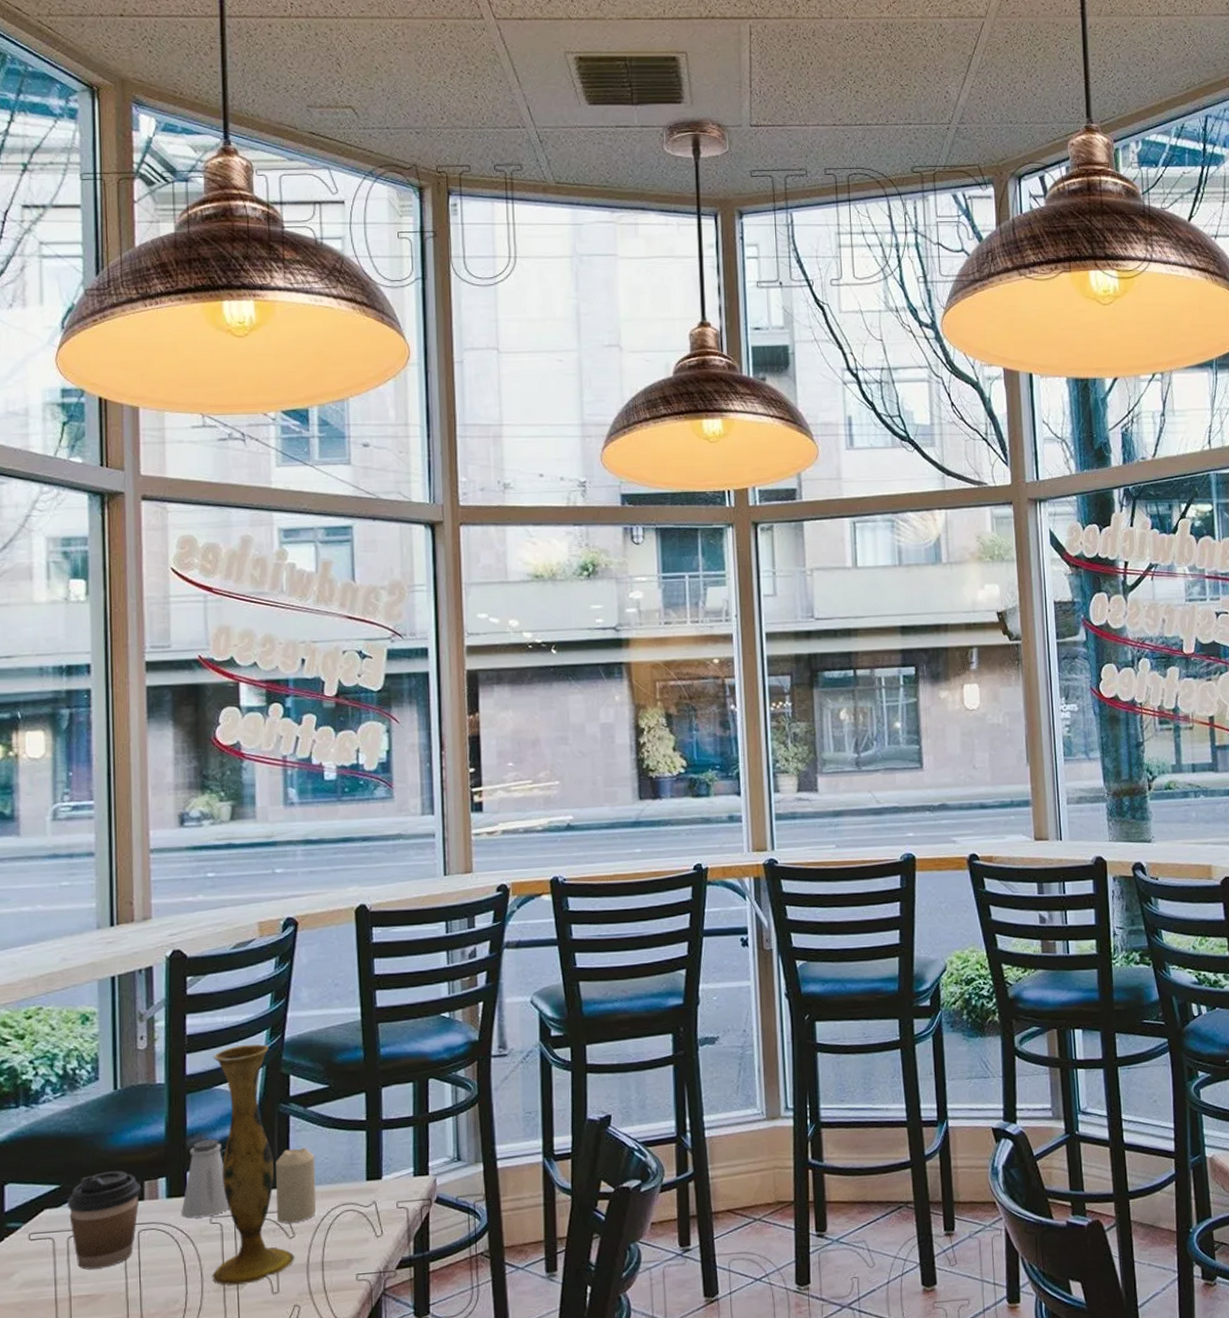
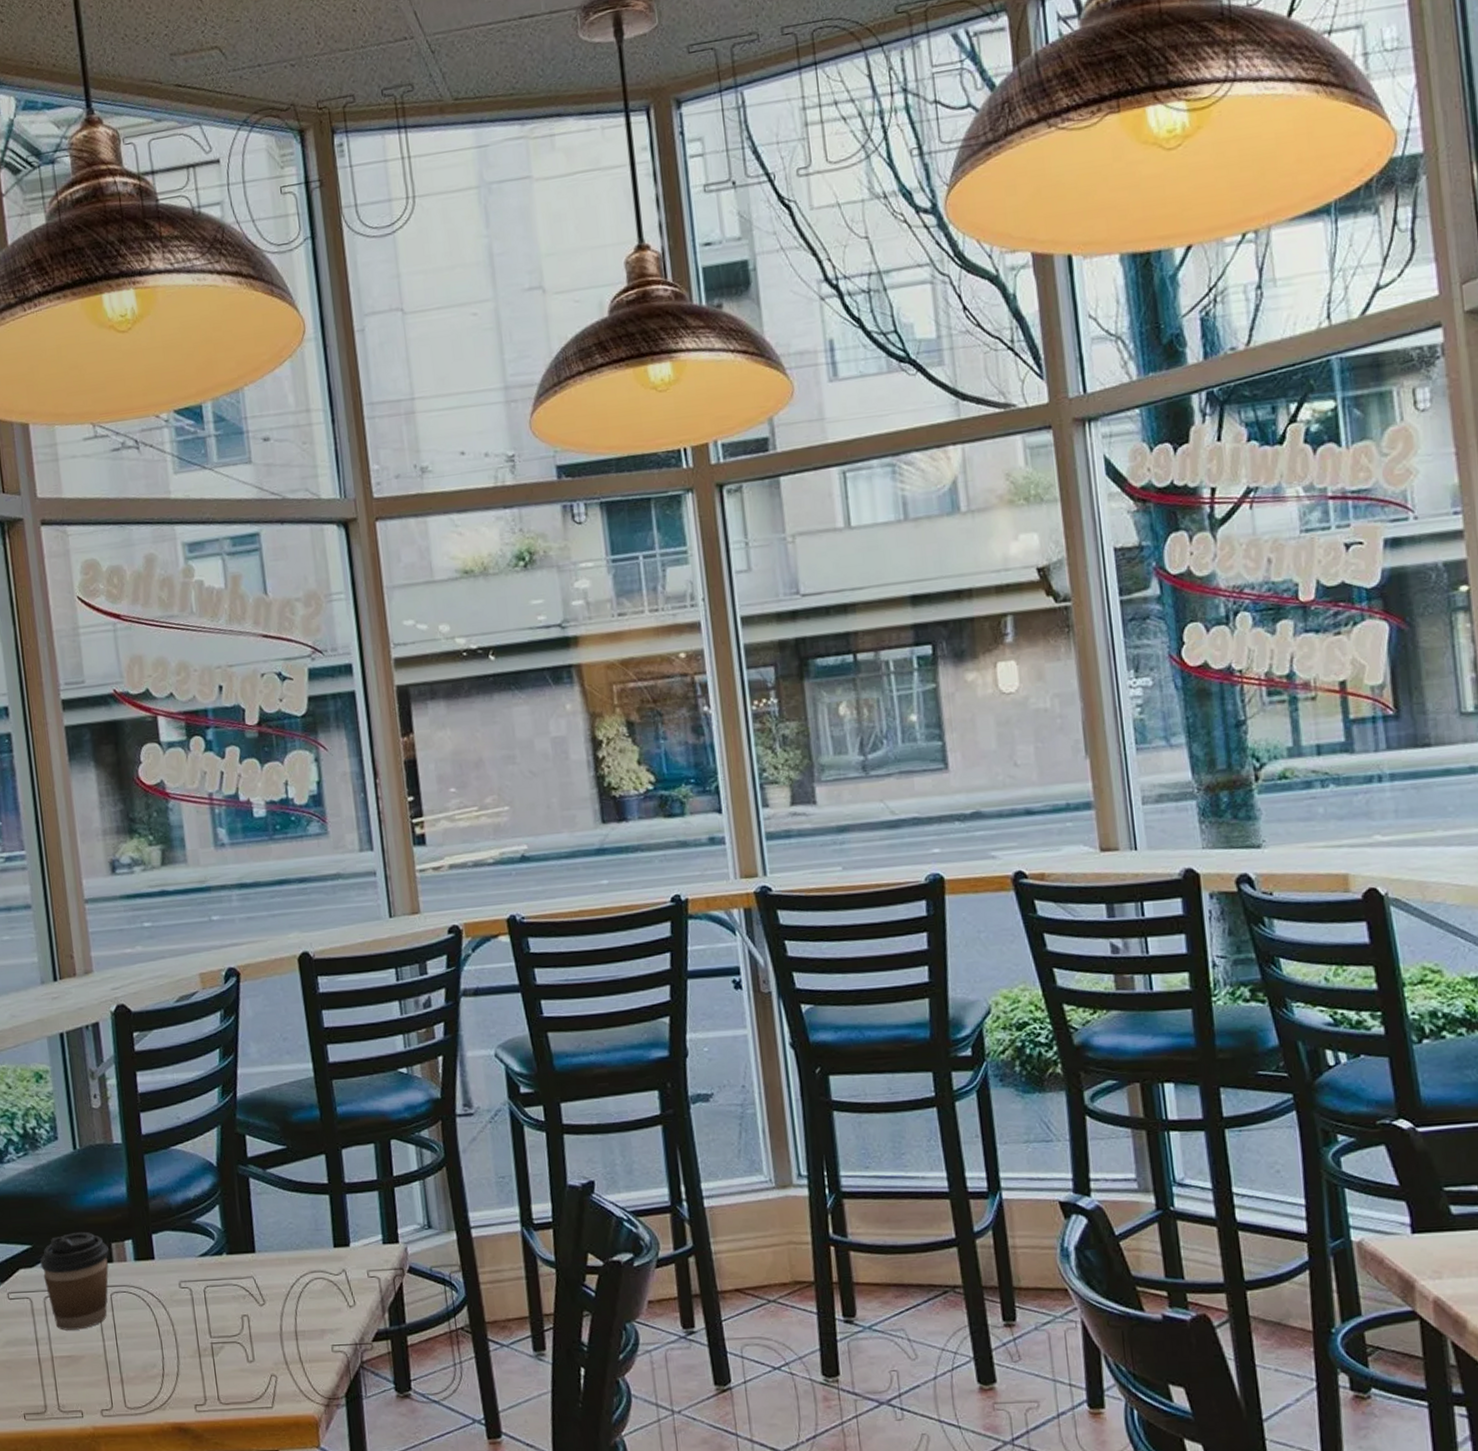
saltshaker: present [181,1139,229,1219] -> none [150,1201,197,1282]
vase: present [212,1044,296,1286] -> none [166,1102,269,1353]
candle: present [276,1148,317,1224] -> none [239,1212,285,1290]

